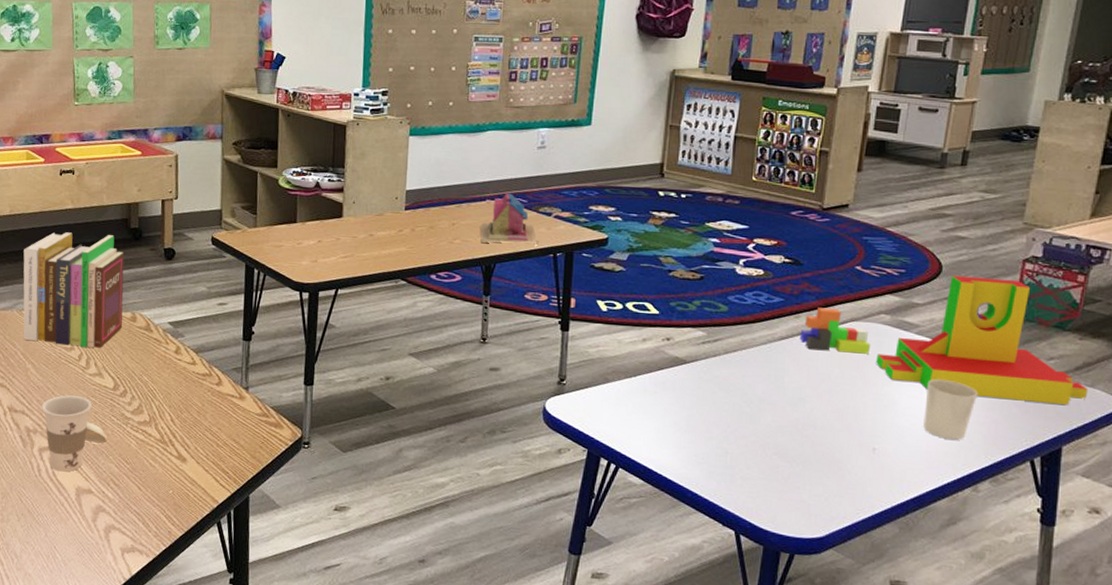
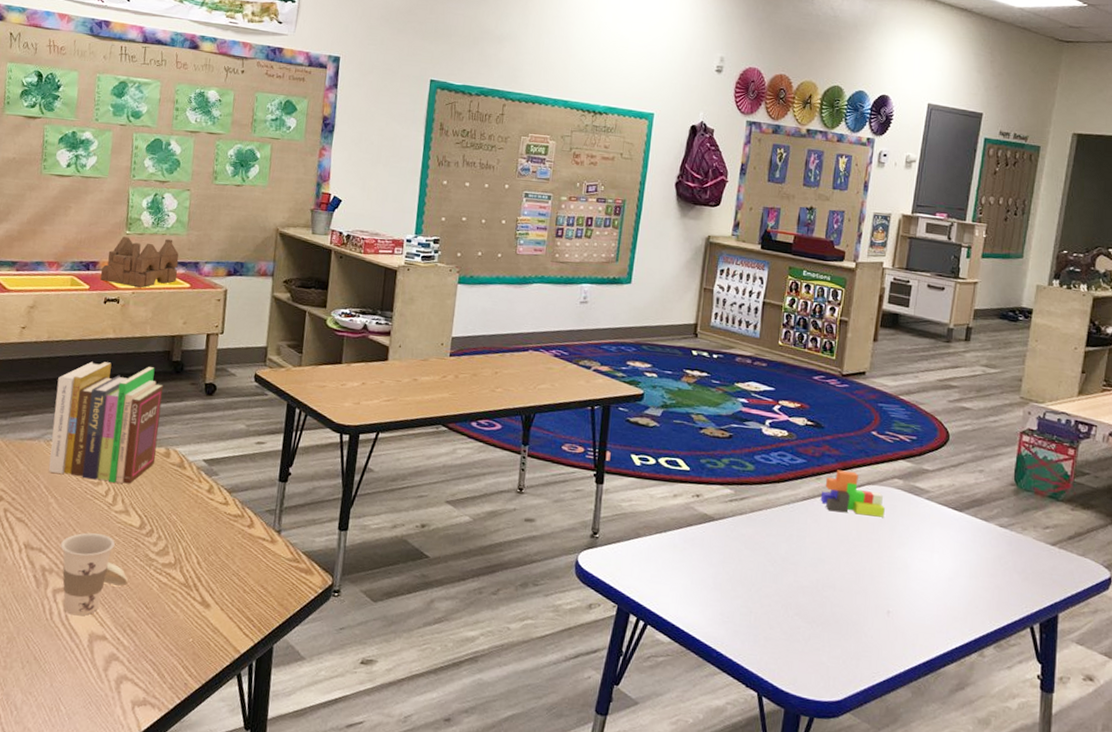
toy building blocks: none [54,107,128,157] -> present [100,236,179,287]
toy house: present [480,193,538,246] -> none [521,344,577,398]
toy block set: present [876,275,1089,406] -> none [890,444,1080,574]
cup: present [923,379,977,440] -> none [933,544,982,605]

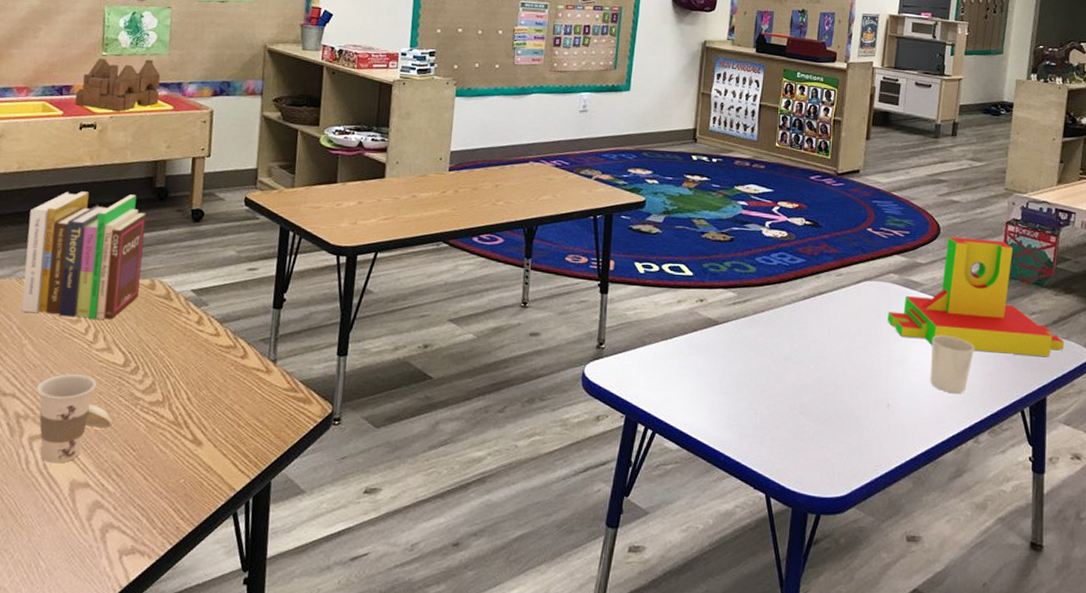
toy blocks: present [820,470,885,518] -> none [820,267,882,312]
toy block set: none [890,444,1080,574] -> present [887,237,1065,358]
cup: none [933,544,982,605] -> present [930,335,974,393]

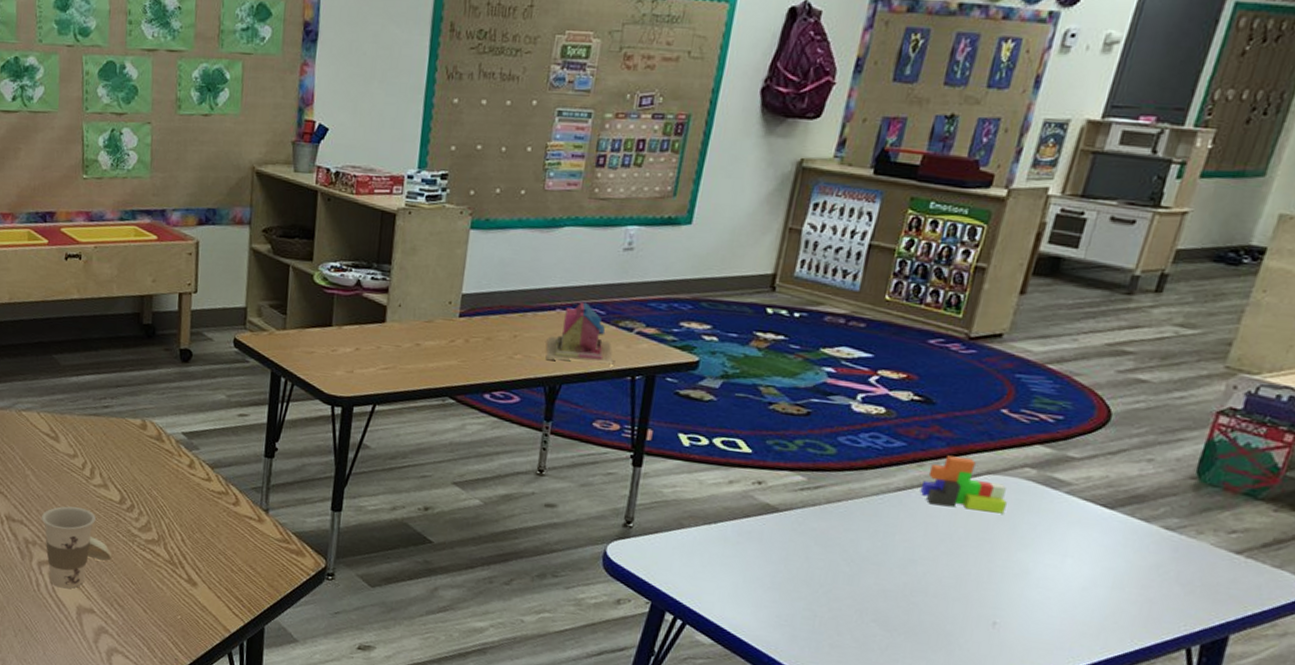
books: present [21,191,146,320] -> none [22,325,135,457]
toy building blocks: present [75,58,161,111] -> none [58,181,143,241]
toy house: none [523,155,579,208] -> present [546,302,614,366]
toy blocks: none [820,267,882,312] -> present [920,455,1007,514]
toy block set: present [887,237,1065,358] -> none [1011,426,1275,589]
cup: present [930,335,974,393] -> none [1059,547,1133,620]

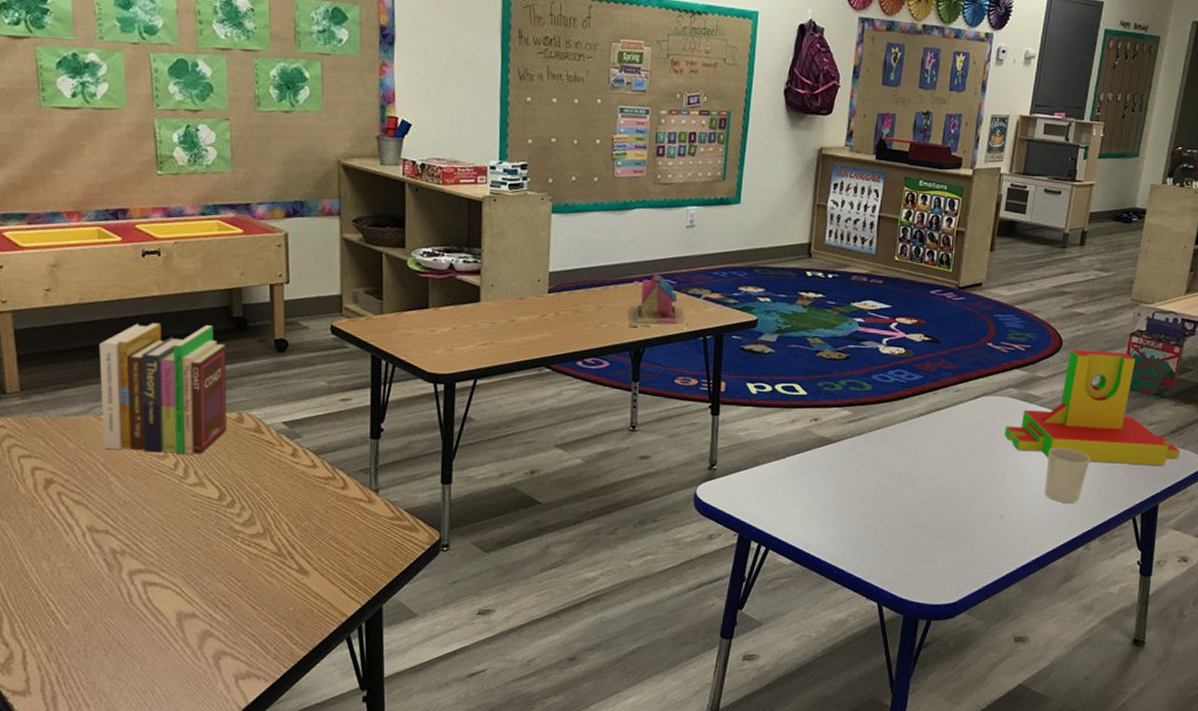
books: none [22,325,135,457] -> present [99,323,228,454]
cup: present [42,506,113,589] -> none [130,509,214,596]
toy blocks: present [920,455,1007,514] -> none [937,383,999,427]
toy block set: none [1011,426,1275,589] -> present [1004,349,1181,467]
cup: none [1059,547,1133,620] -> present [1044,448,1090,503]

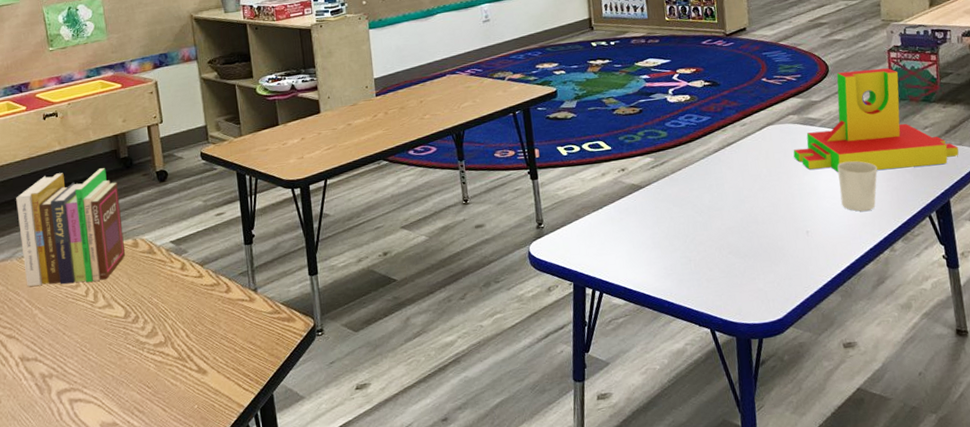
toy house: present [628,274,687,329] -> none [445,65,498,115]

